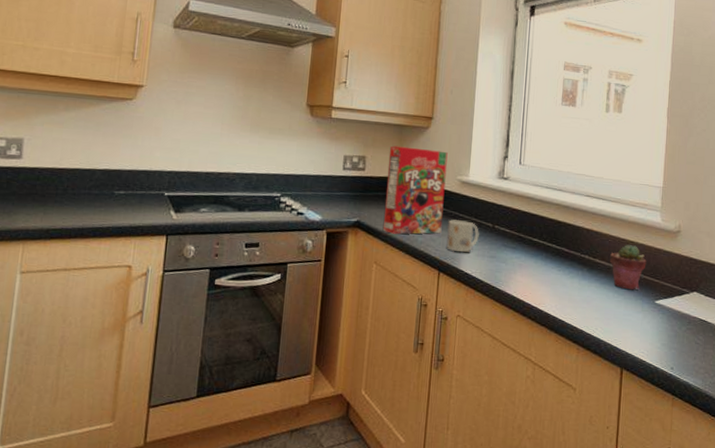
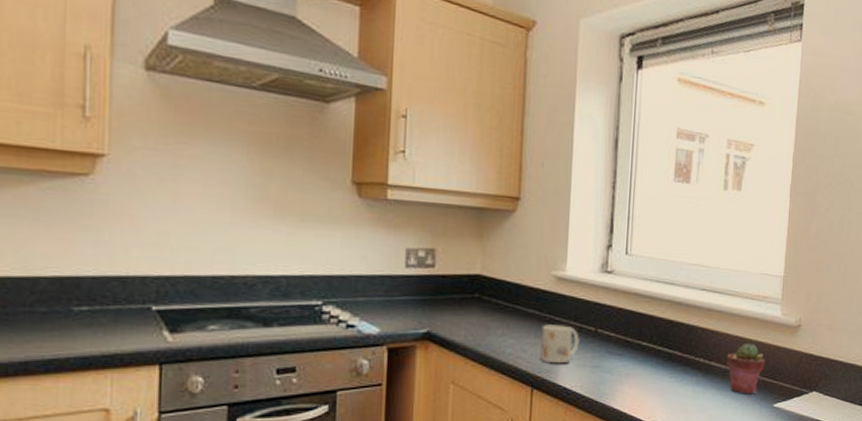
cereal box: present [382,146,448,234] -> none [460,234,540,346]

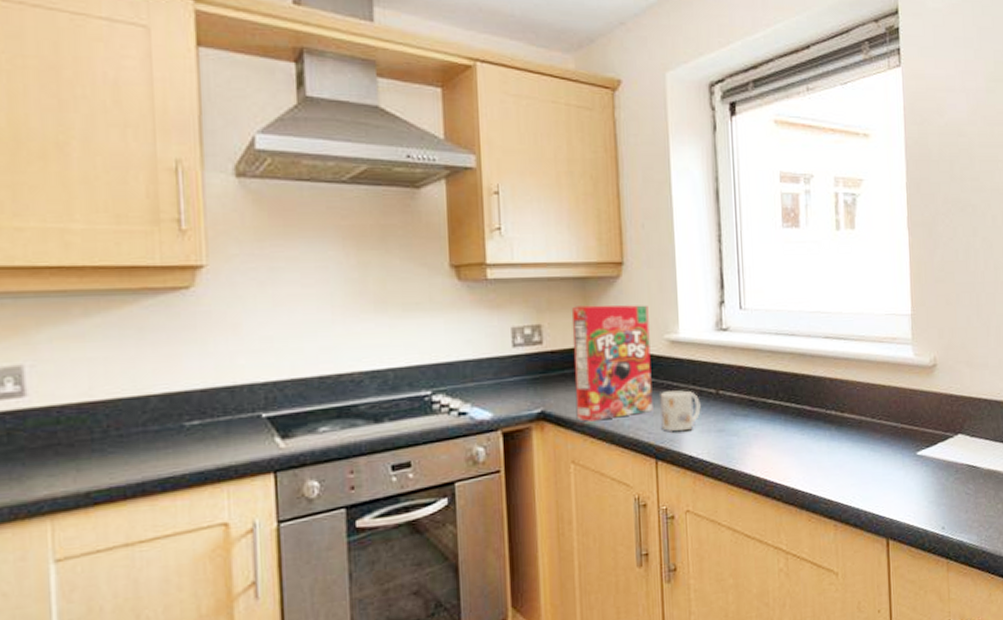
cereal box: none [460,234,540,346] -> present [571,305,653,422]
potted succulent: present [726,342,765,394] -> none [860,389,903,444]

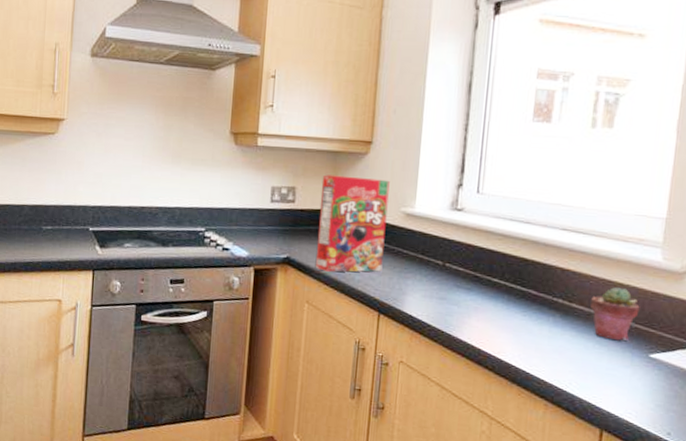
mug: present [660,390,701,432] -> none [387,256,427,293]
potted succulent: none [860,389,903,444] -> present [590,286,640,341]

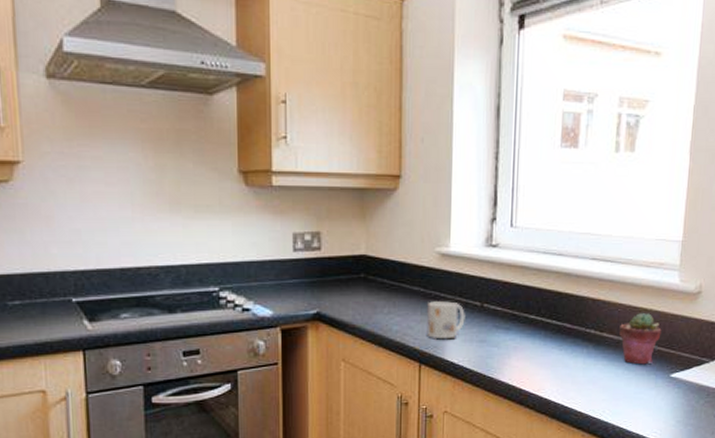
cereal box: present [315,175,390,272] -> none [349,216,422,324]
mug: none [387,256,427,293] -> present [427,301,465,340]

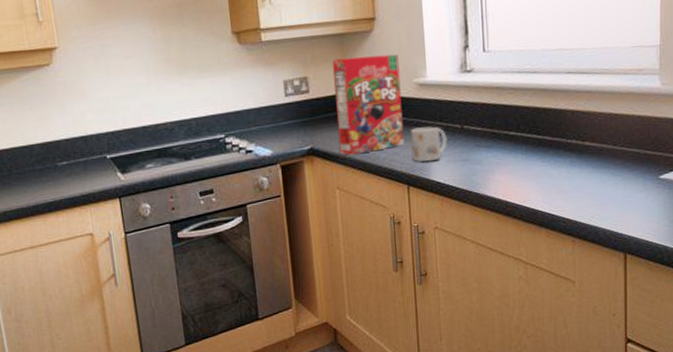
cereal box: none [349,216,422,324] -> present [332,54,405,155]
potted succulent: present [619,312,662,365] -> none [602,118,646,169]

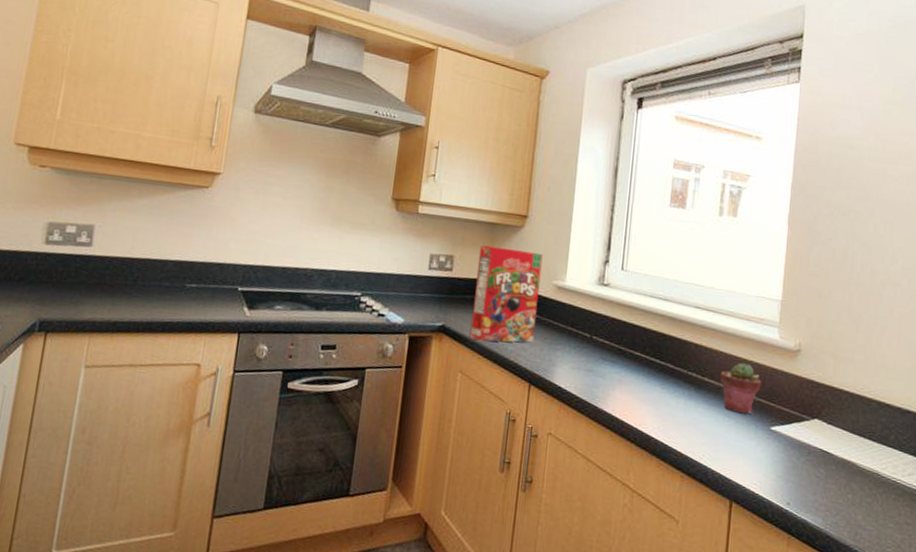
mug: present [410,126,447,163] -> none [538,328,575,364]
potted succulent: none [602,118,646,169] -> present [720,362,762,414]

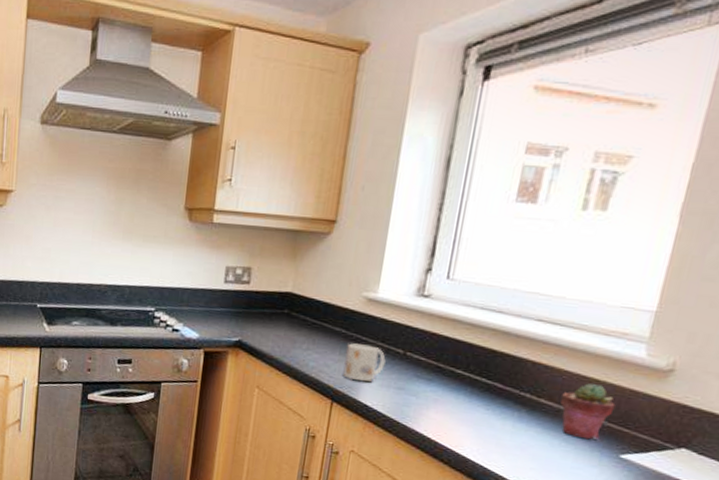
cereal box: present [469,245,543,343] -> none [267,255,353,359]
mug: none [538,328,575,364] -> present [343,343,386,382]

